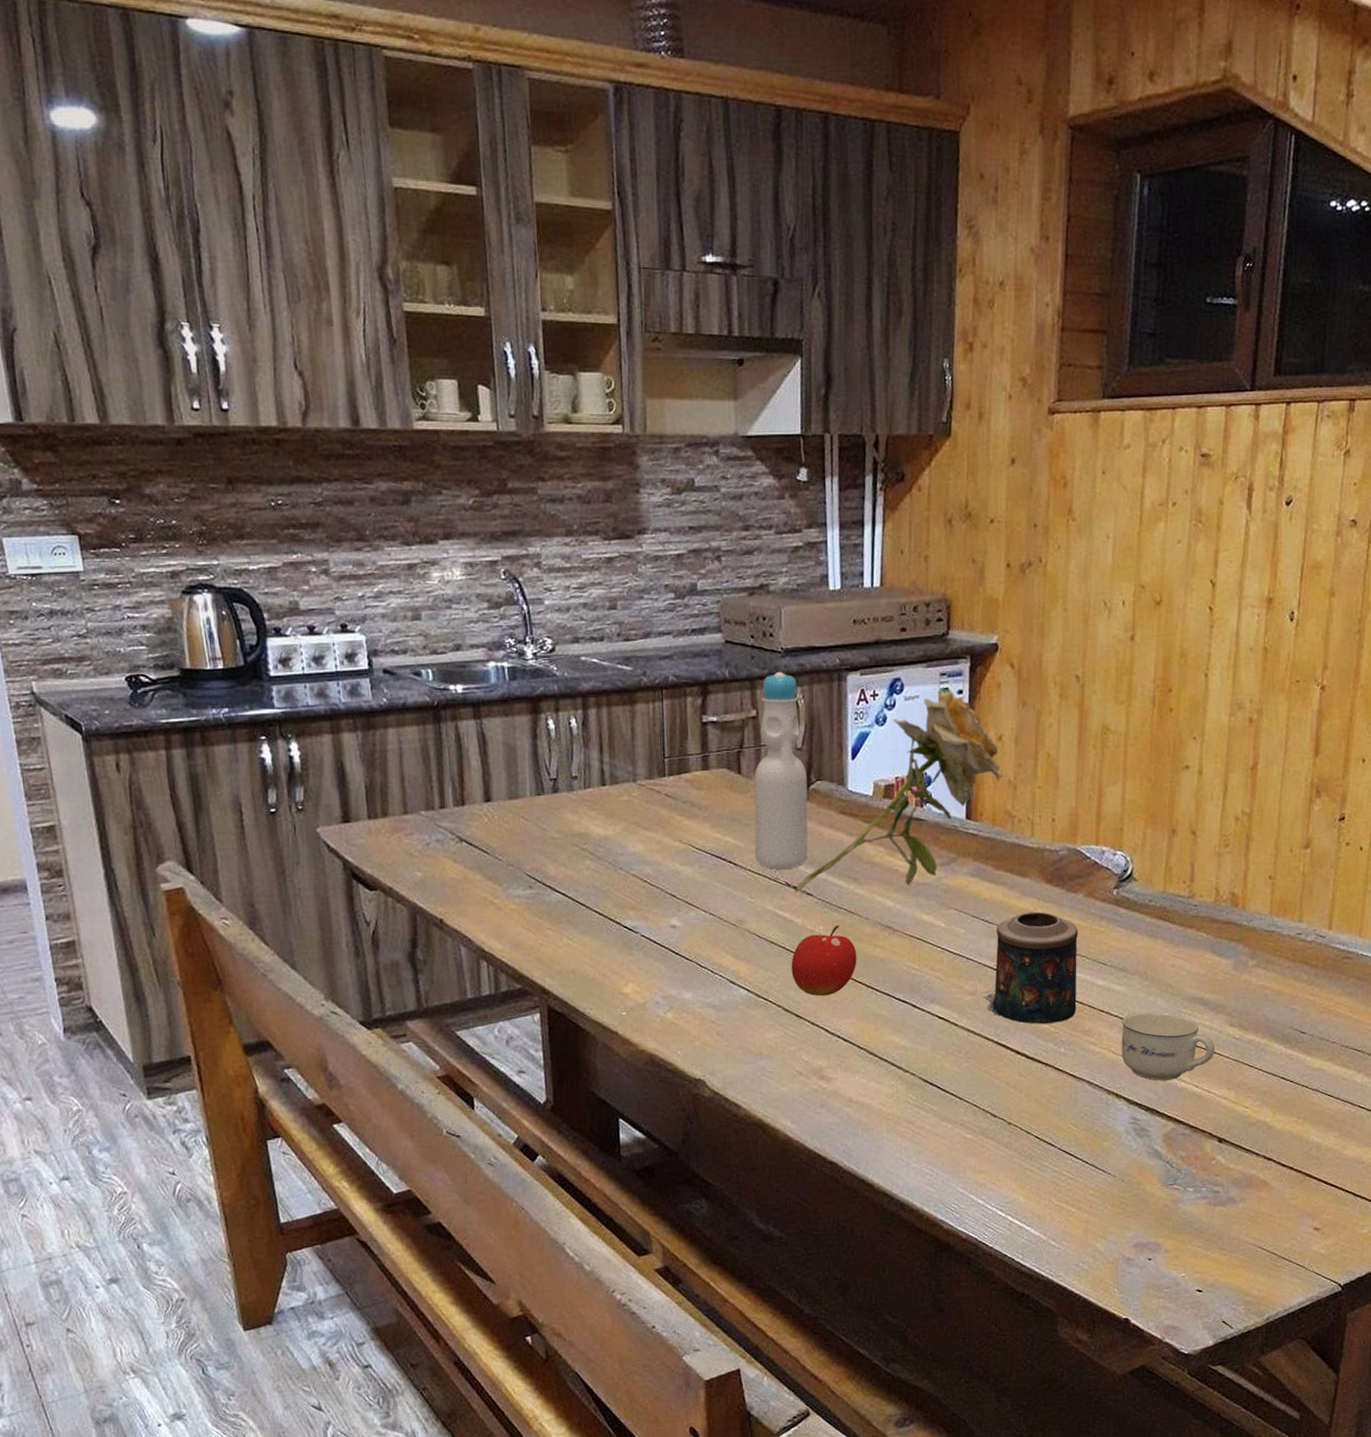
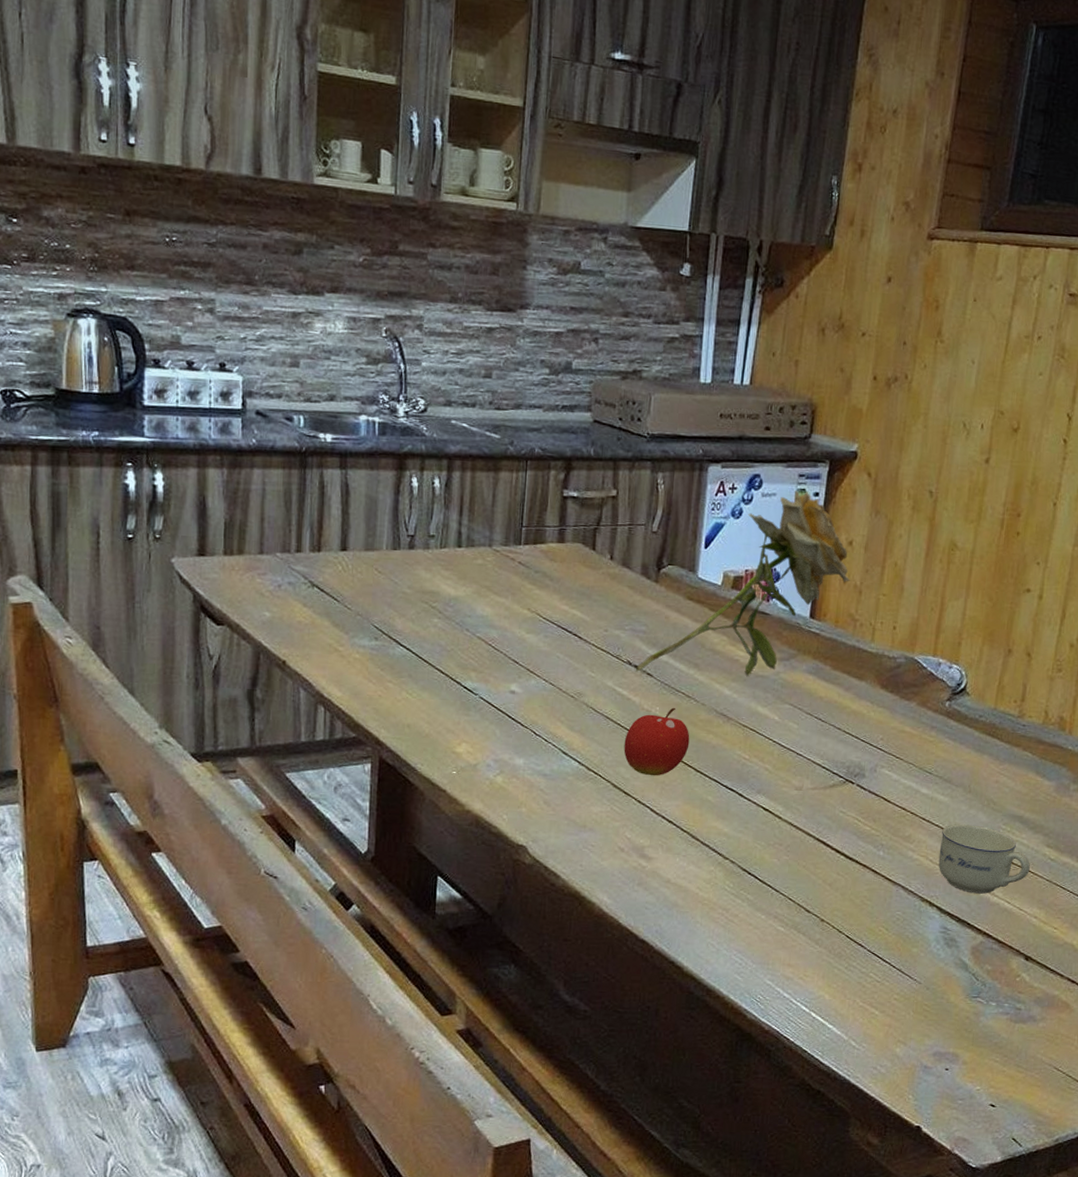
bottle: present [754,672,808,869] -> none [601,456,659,648]
candle: present [983,911,1078,1024] -> none [809,714,908,826]

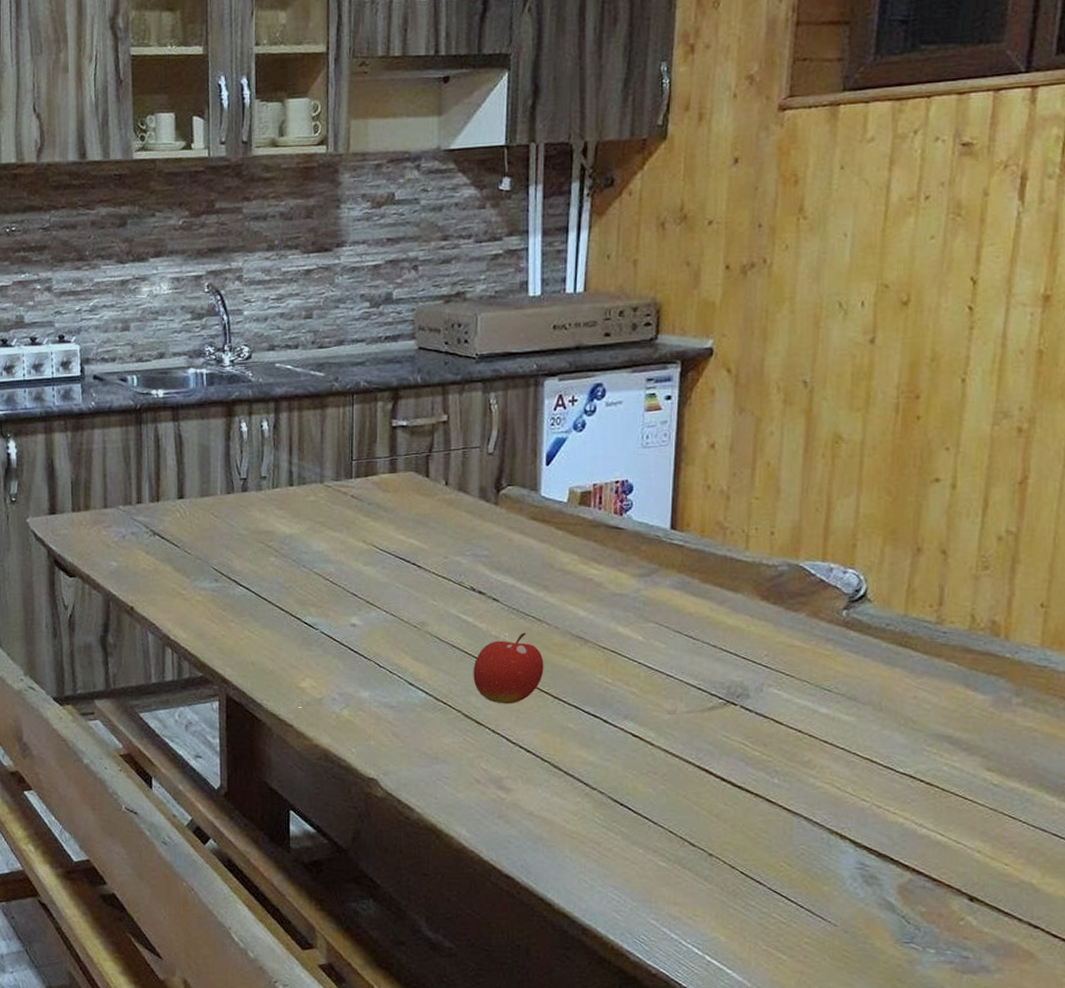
flower: present [636,490,851,676] -> none [481,395,716,597]
cup: present [938,824,1030,894] -> none [848,747,966,825]

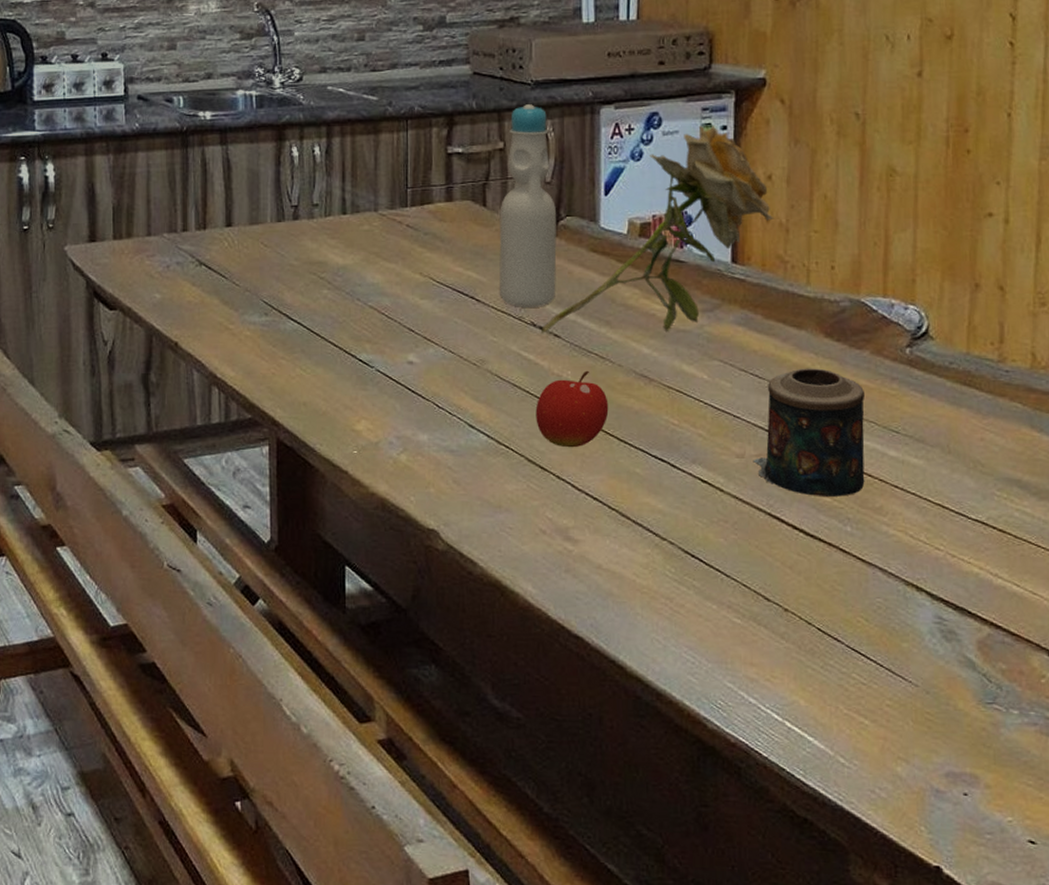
bottle: none [441,378,497,573] -> present [499,104,557,307]
flower: none [481,395,716,597] -> present [541,125,774,333]
candle: none [684,630,798,751] -> present [753,368,865,497]

